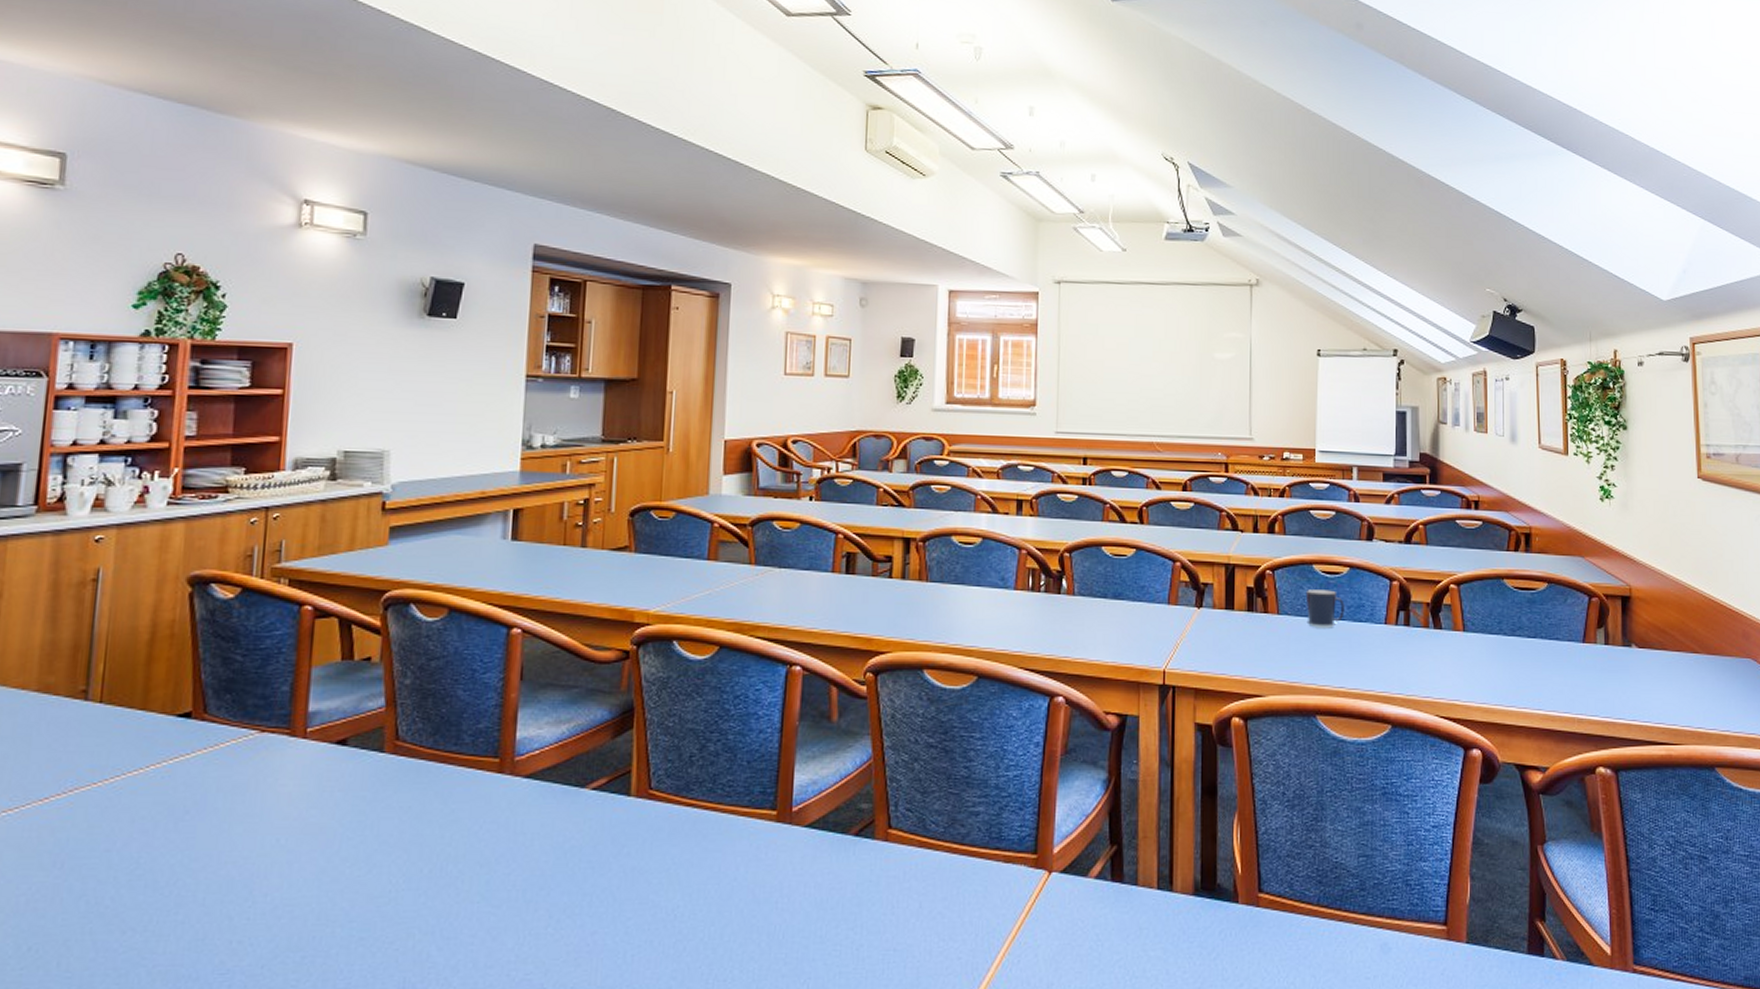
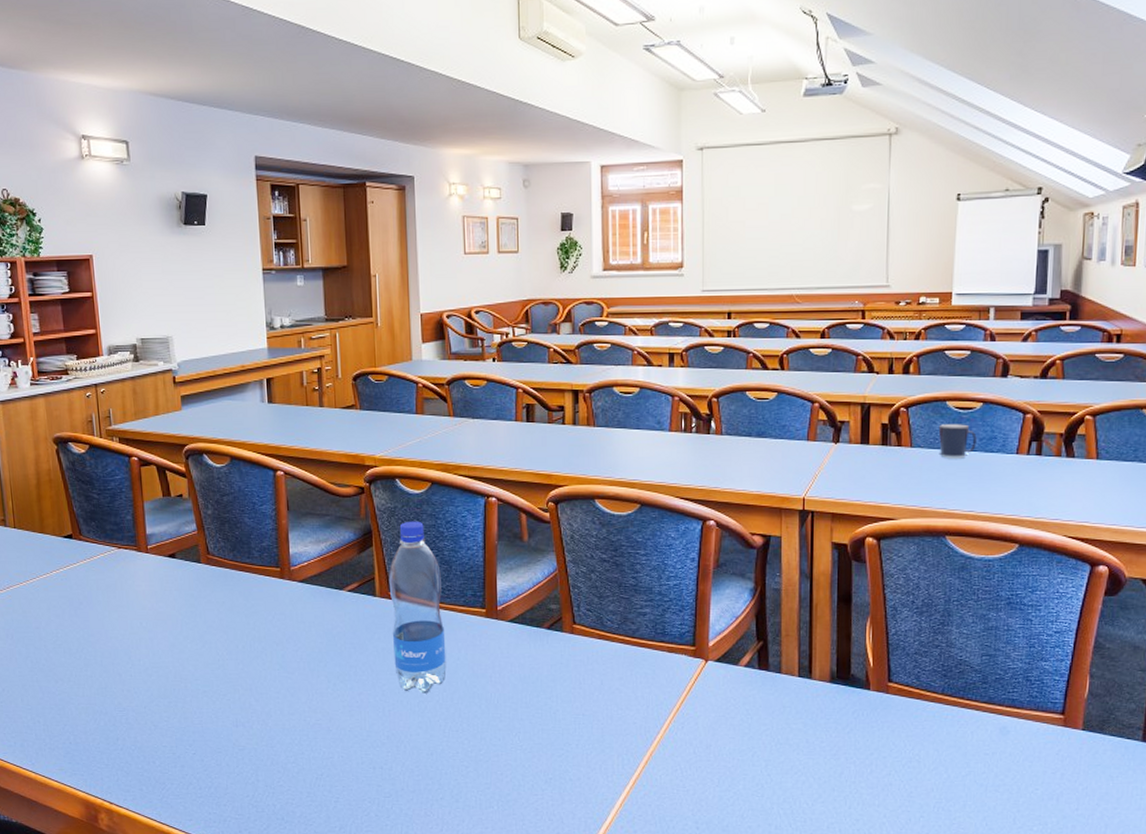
bottle: none [646,695,722,929] -> present [388,521,447,694]

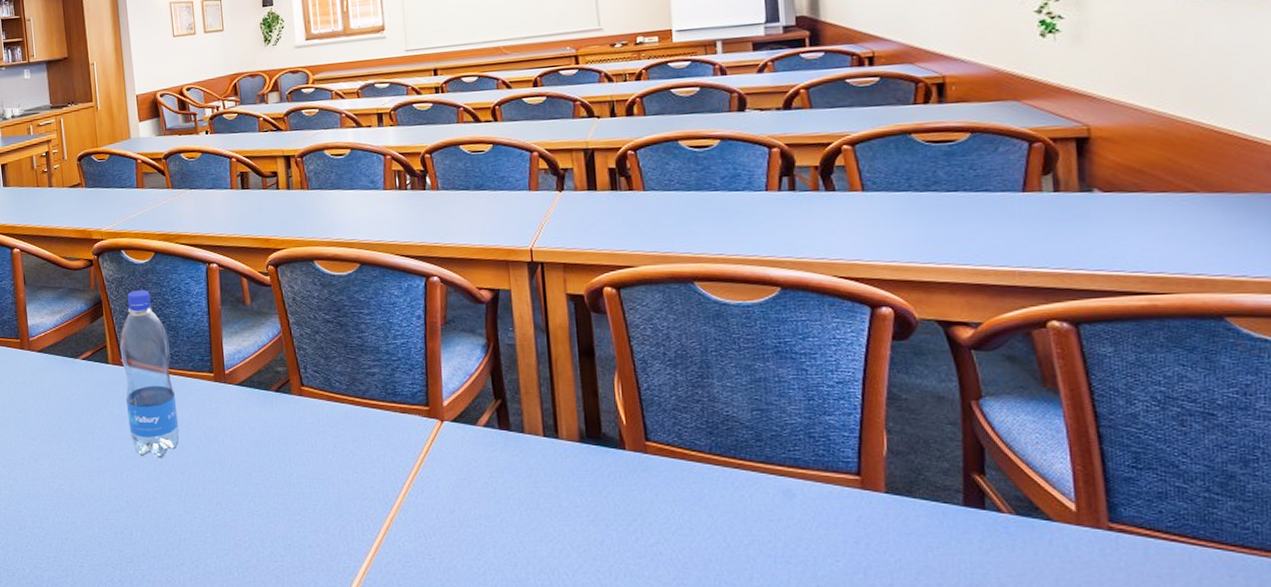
mug: present [938,424,977,459] -> none [672,163,718,201]

